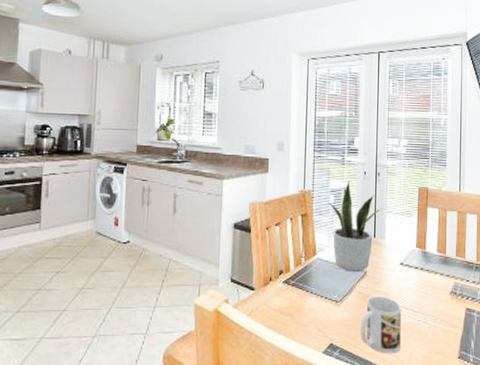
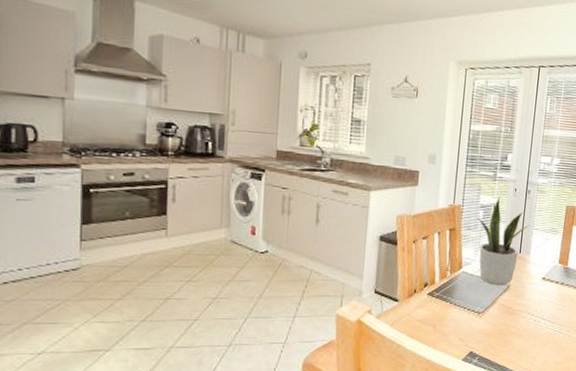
mug: present [360,296,401,354] -> none [499,308,540,361]

